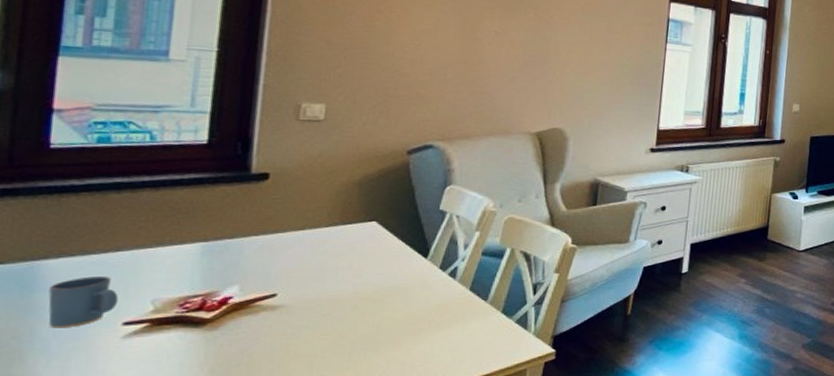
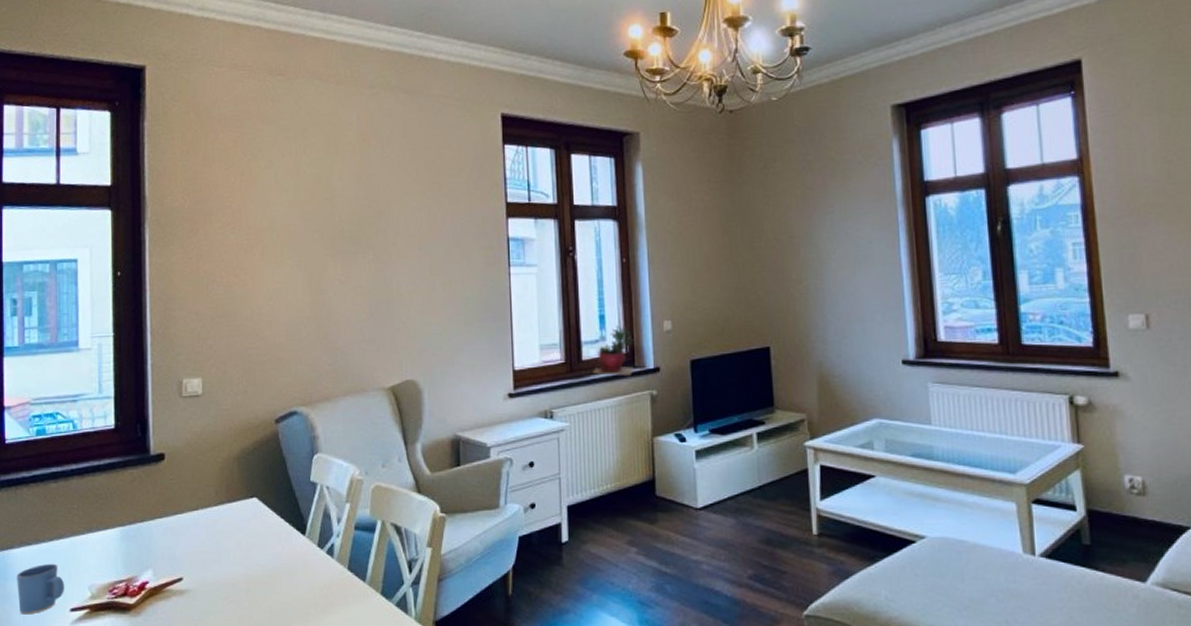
succulent plant: none [727,103,767,145] -> present [592,325,635,377]

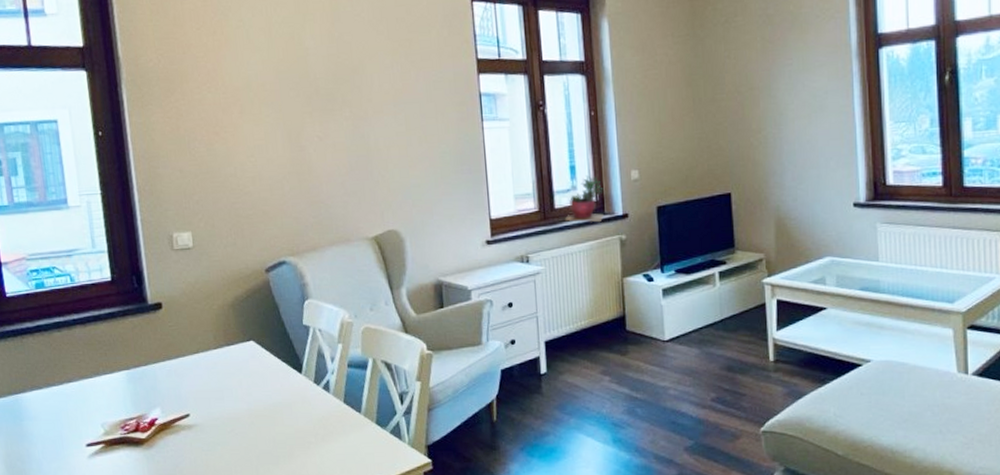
mug: present [17,563,65,615] -> none [32,404,79,451]

